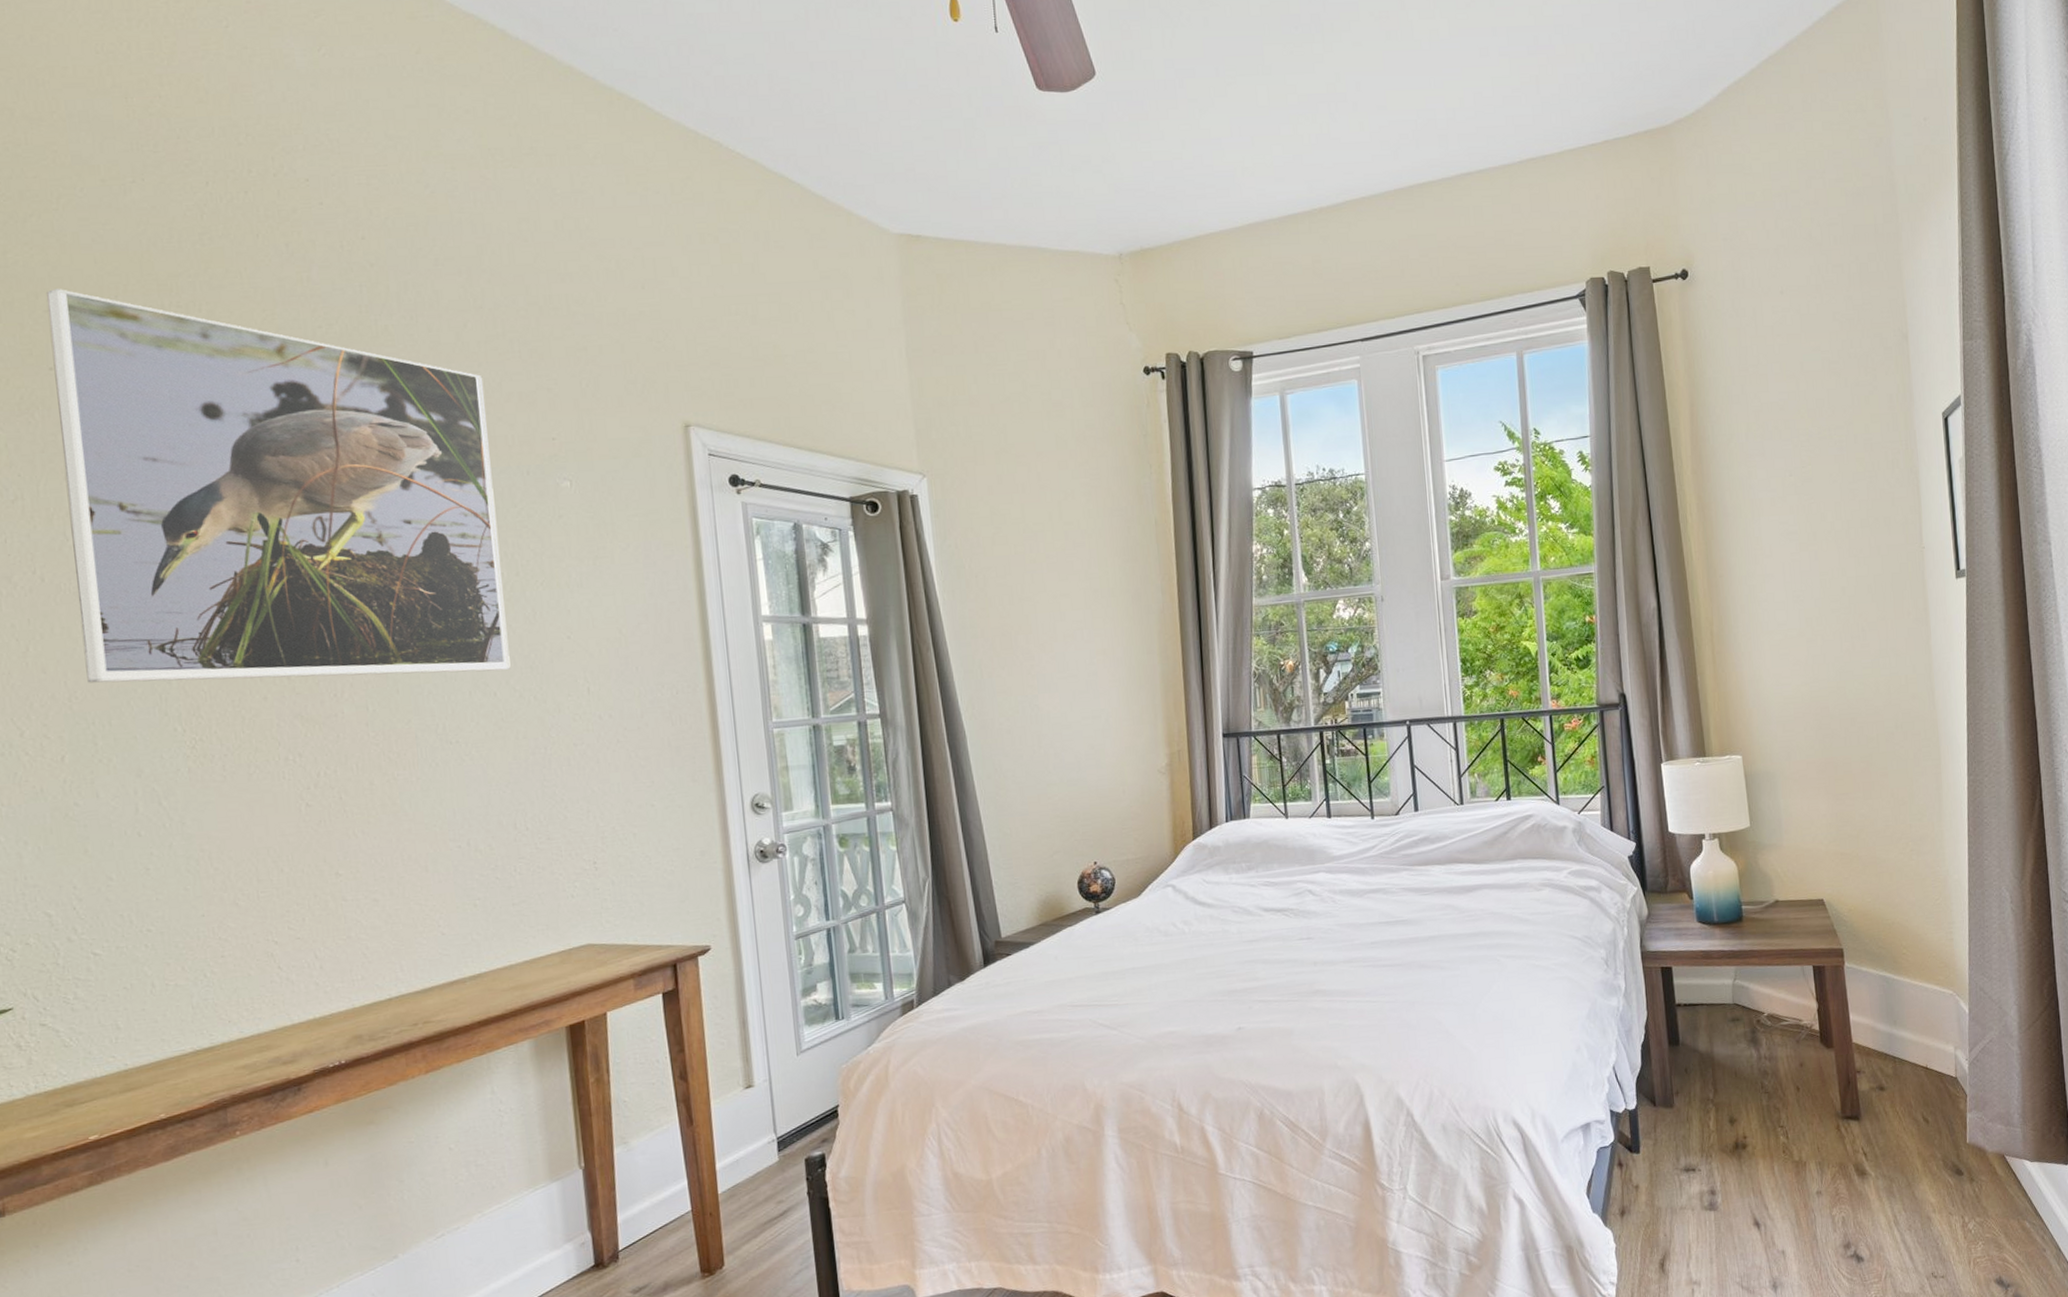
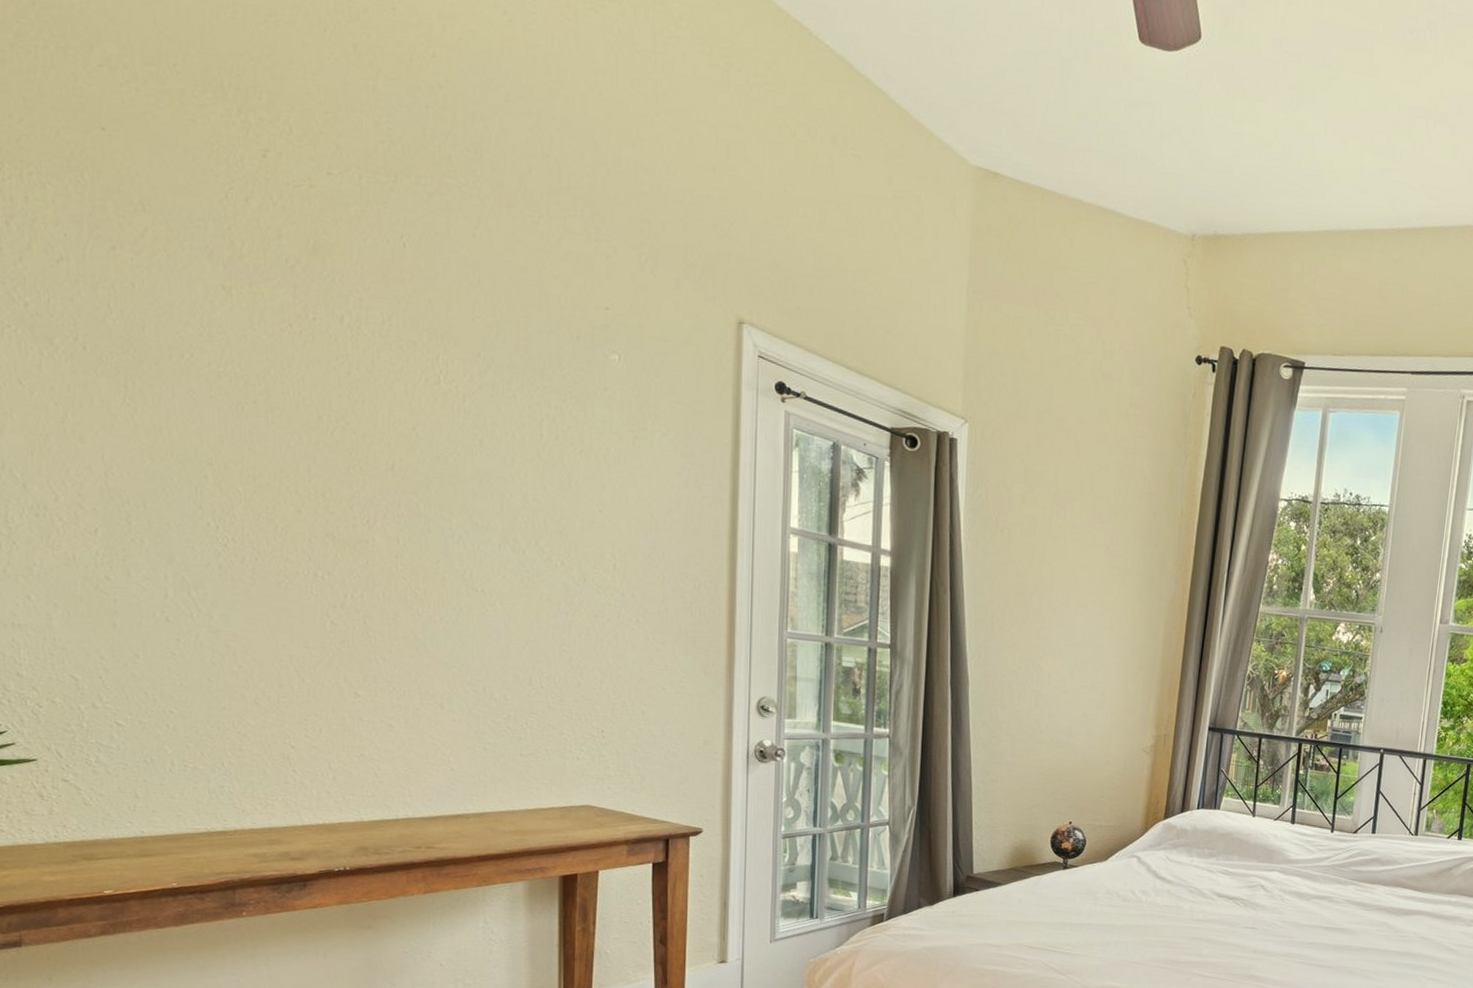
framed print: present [46,289,511,683] -> none [101,43,543,531]

